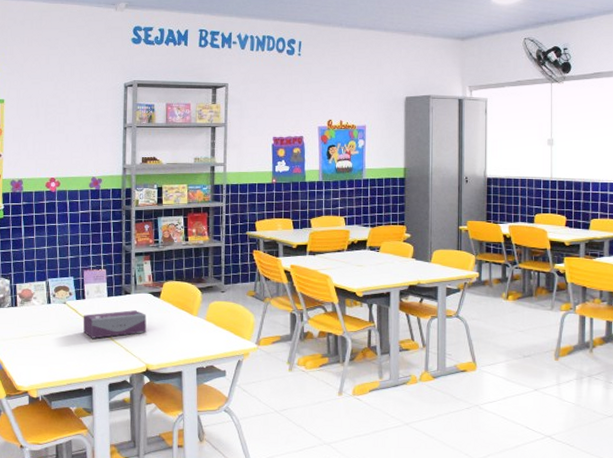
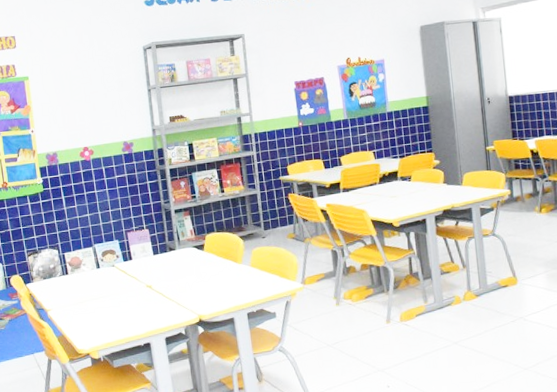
tissue box: present [83,310,147,339] -> none [132,265,195,297]

